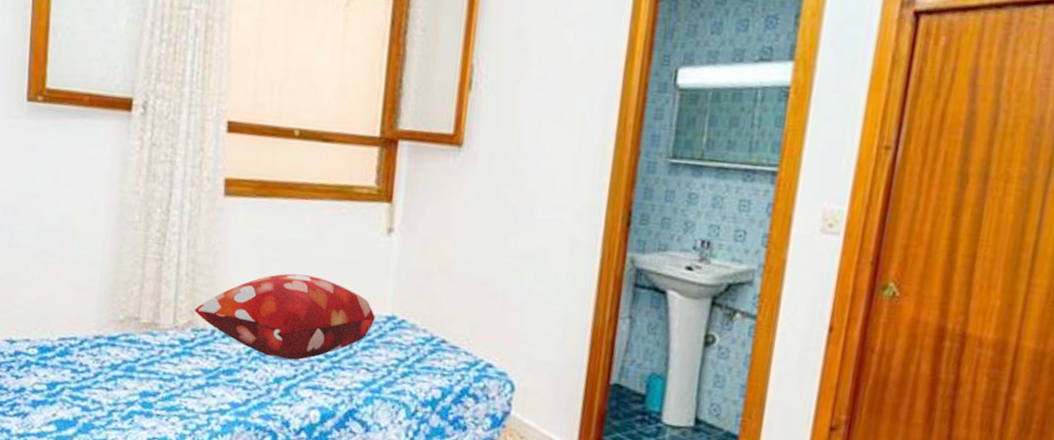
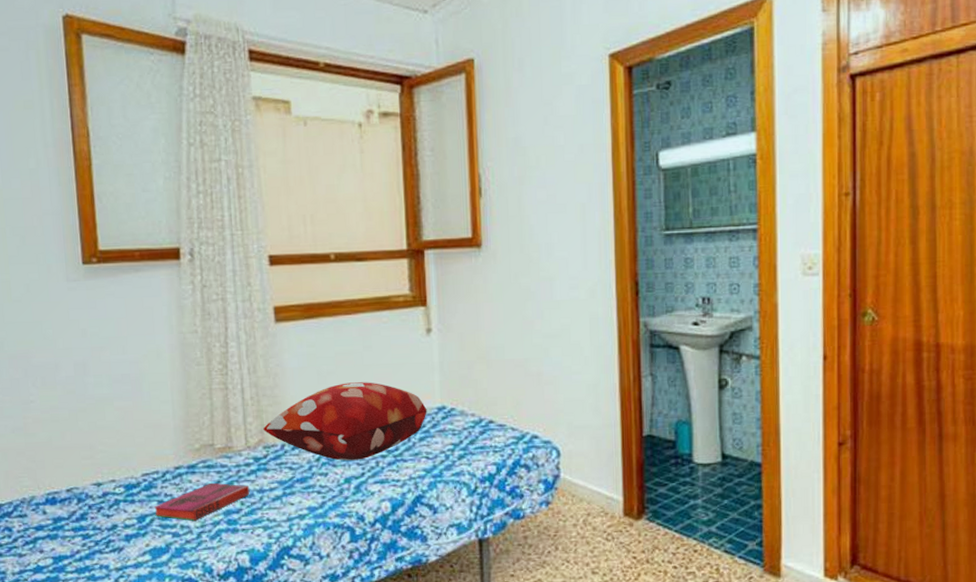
hardback book: none [66,359,171,397] -> present [154,482,250,521]

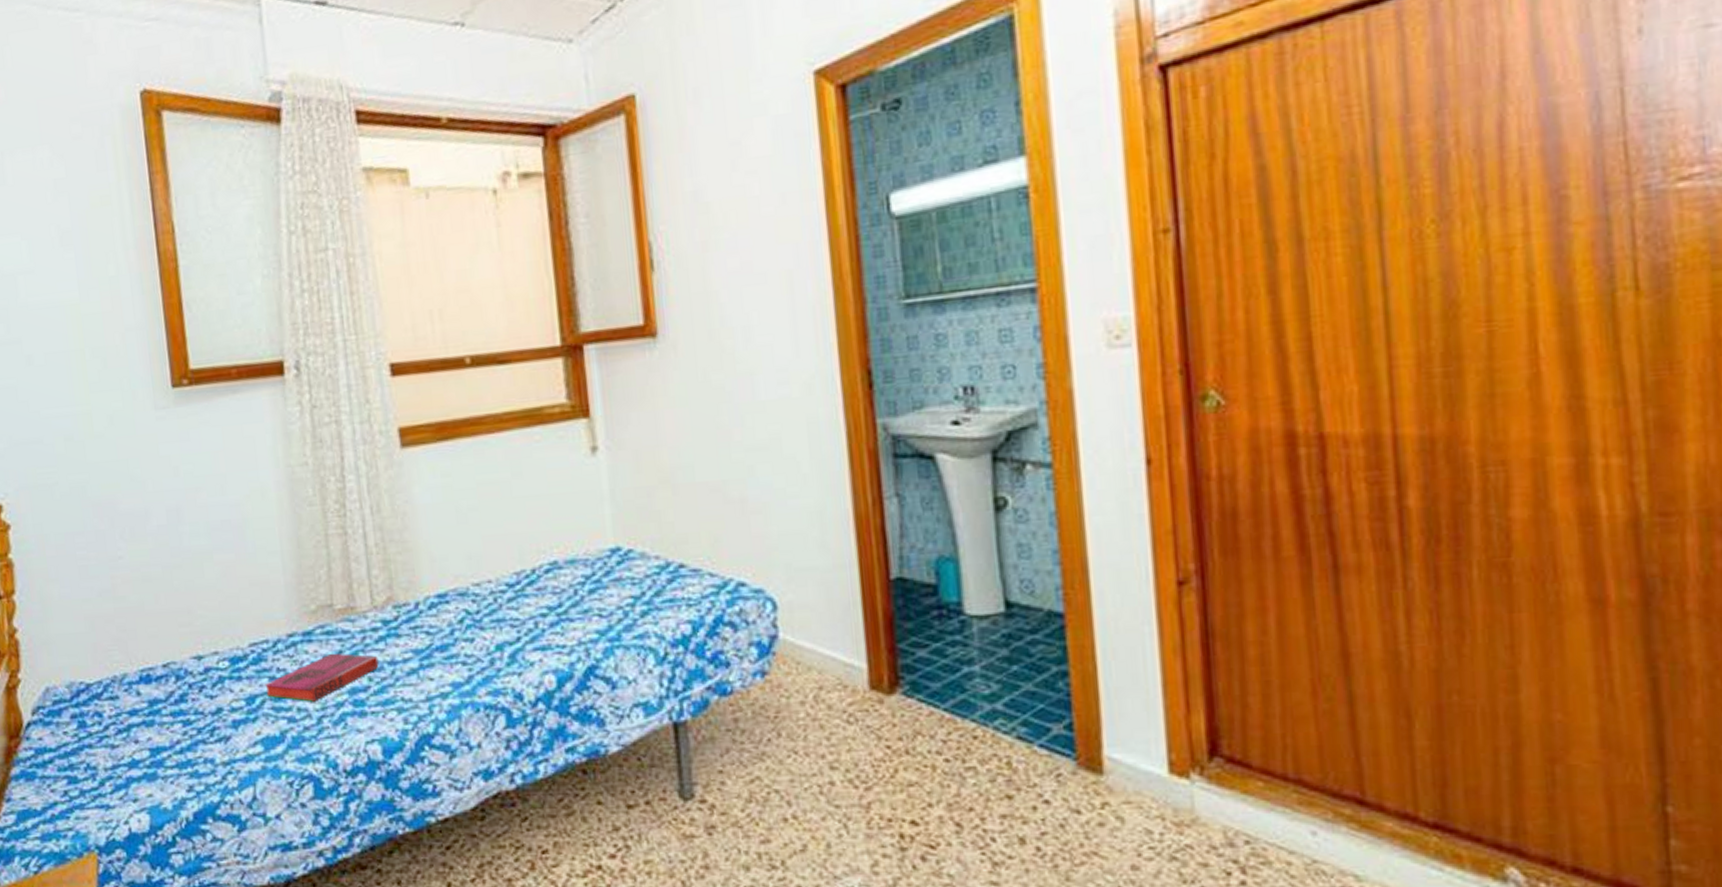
decorative pillow: present [263,382,427,461] -> none [392,519,597,622]

